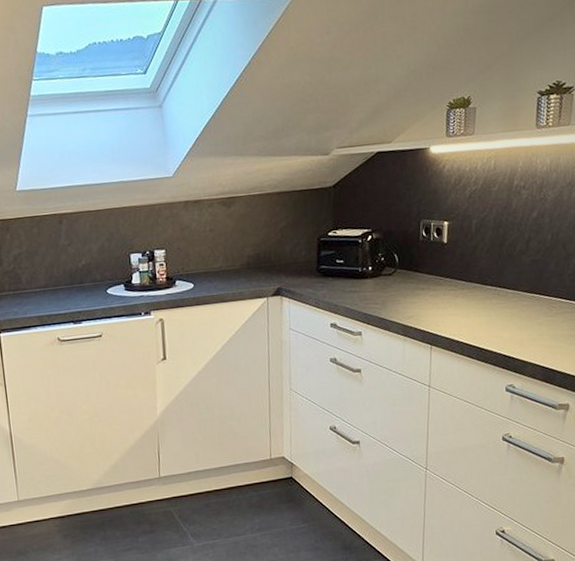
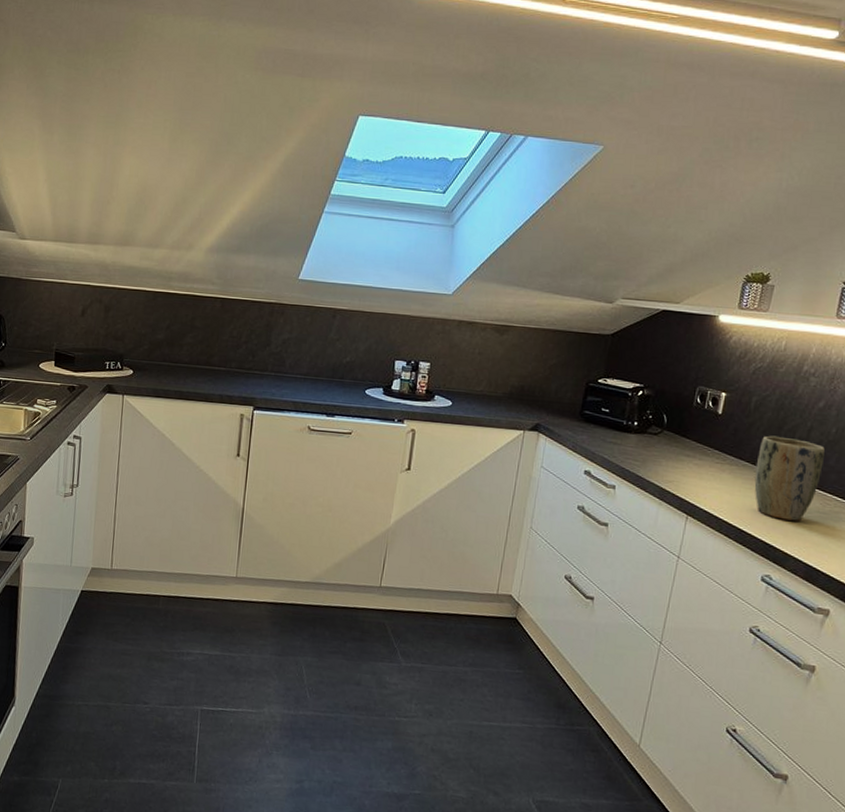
plant pot: none [485,252,545,331] -> present [754,435,825,521]

